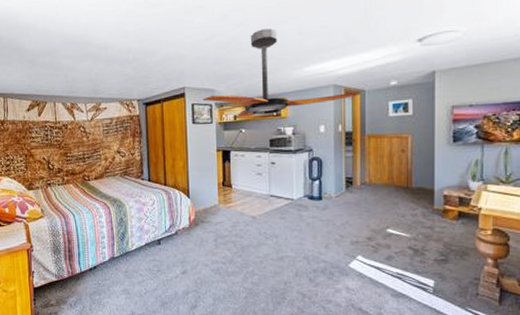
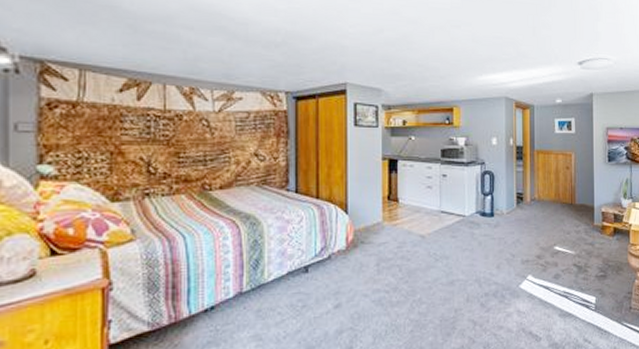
ceiling fan: present [202,28,354,120] -> none [367,30,524,126]

